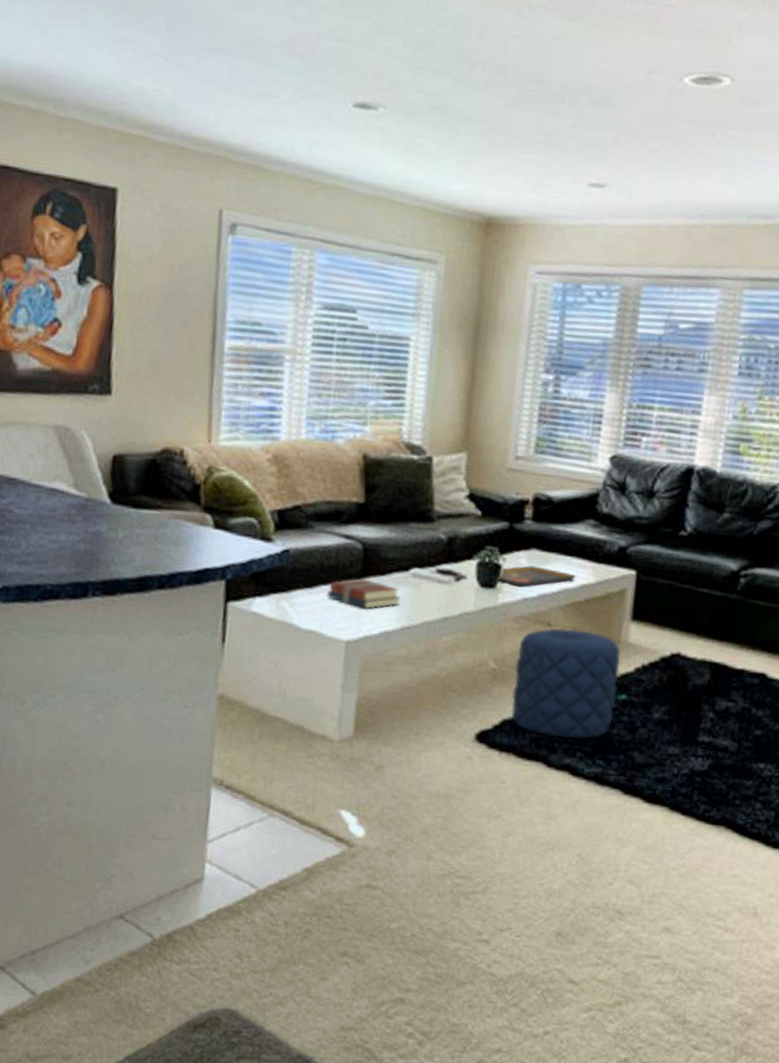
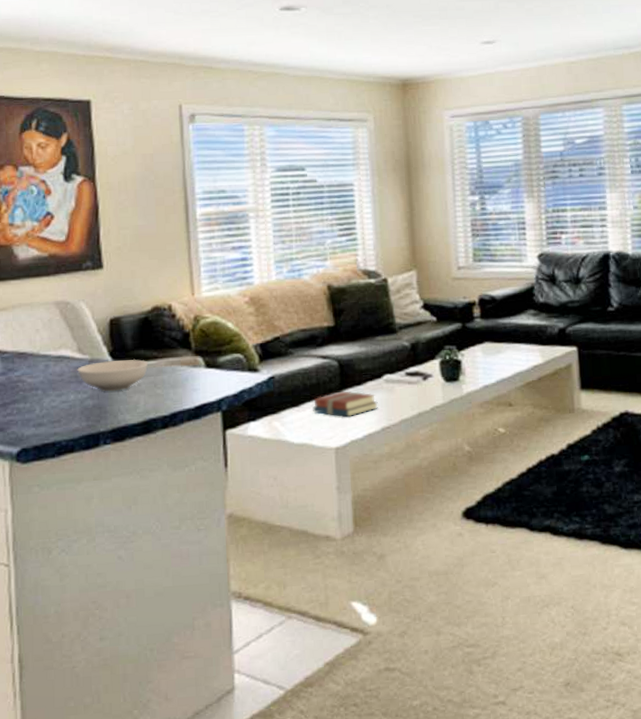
bowl: none [71,502,151,539] -> present [77,359,149,392]
decorative tray: present [496,565,577,588] -> none [459,356,527,377]
pouf: present [511,628,621,739] -> none [487,405,581,503]

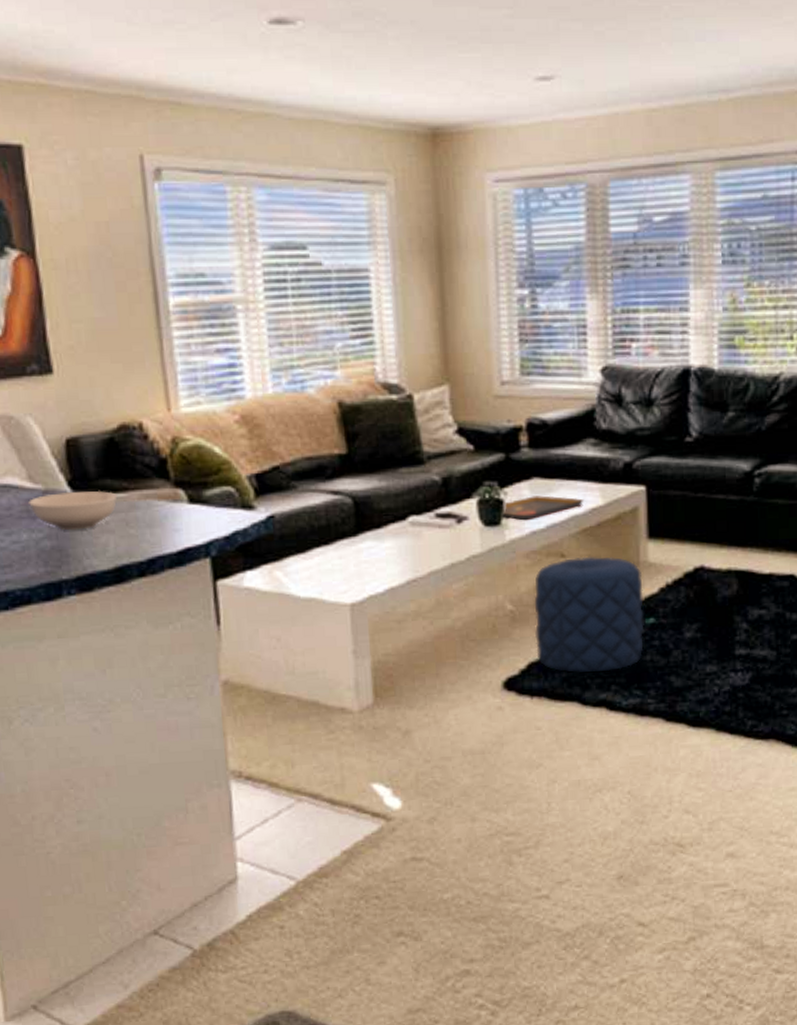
books: present [313,391,378,417] -> none [322,535,402,567]
decorative tray: none [459,356,527,377] -> present [500,495,585,521]
pouf: none [487,405,581,503] -> present [534,556,644,672]

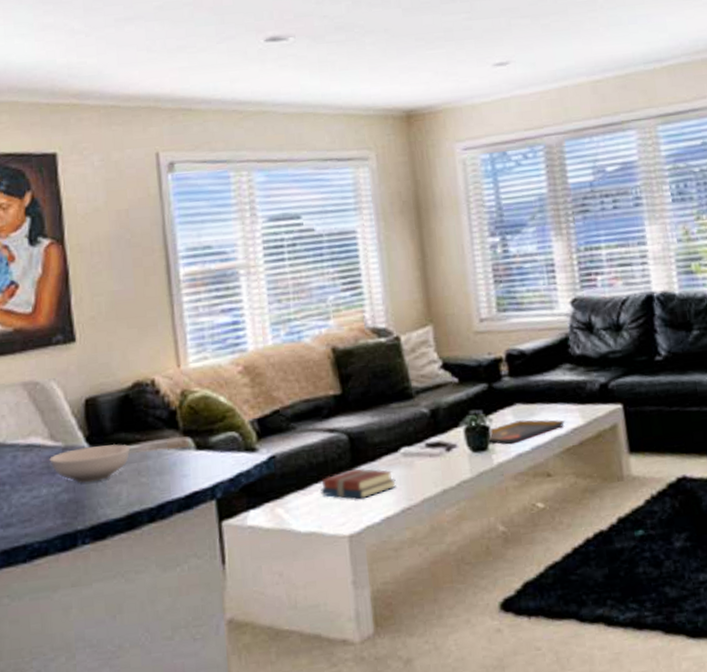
books: none [322,535,402,567] -> present [321,468,396,499]
pouf: present [534,556,644,672] -> none [524,473,636,590]

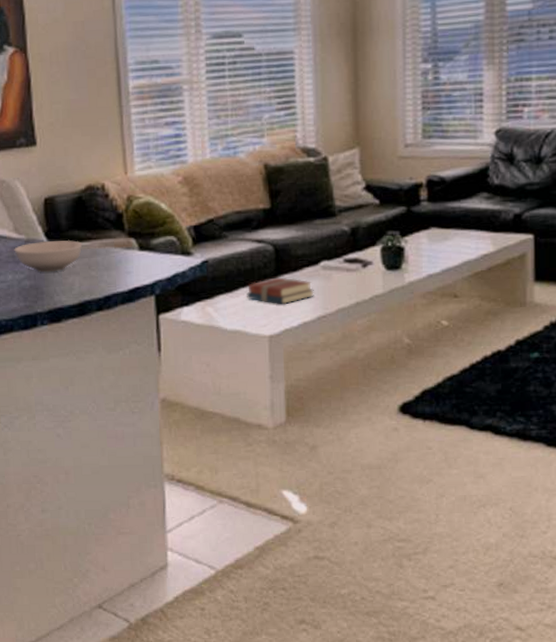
decorative tray: present [487,419,566,445] -> none [401,243,477,266]

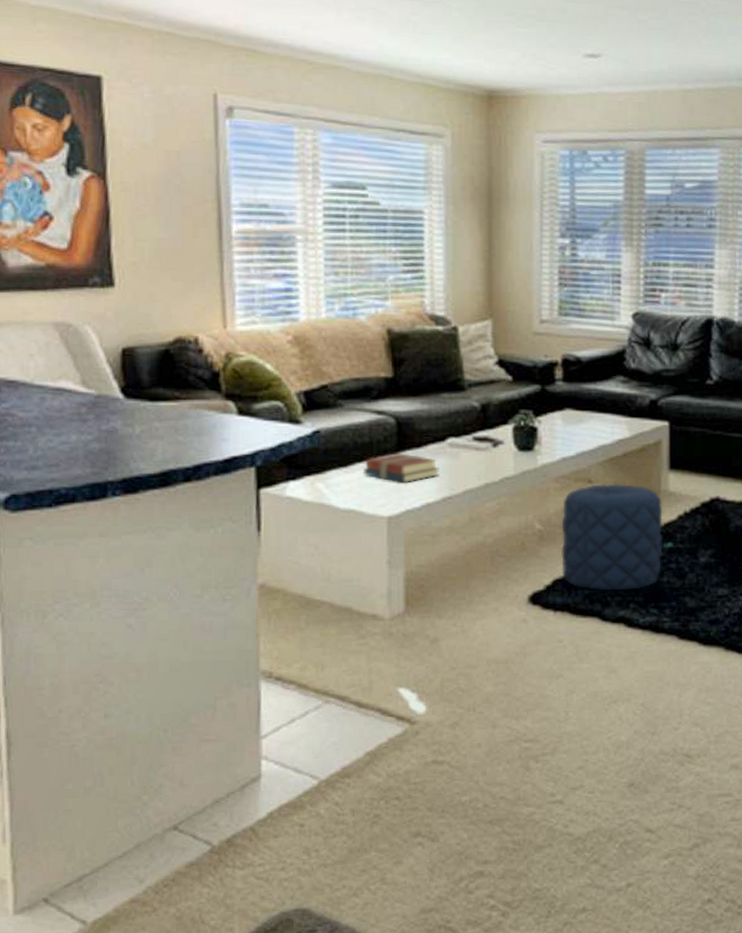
bowl: present [14,240,83,273] -> none [80,397,169,435]
pouf: none [429,297,529,400] -> present [561,483,663,590]

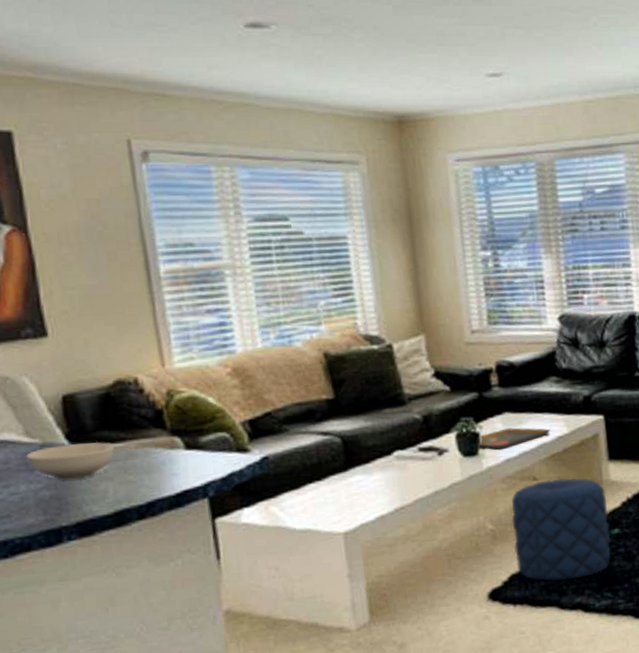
bowl: none [80,397,169,435] -> present [26,442,115,480]
books: present [363,453,439,482] -> none [315,470,390,498]
decorative tray: none [534,425,612,448] -> present [477,427,551,450]

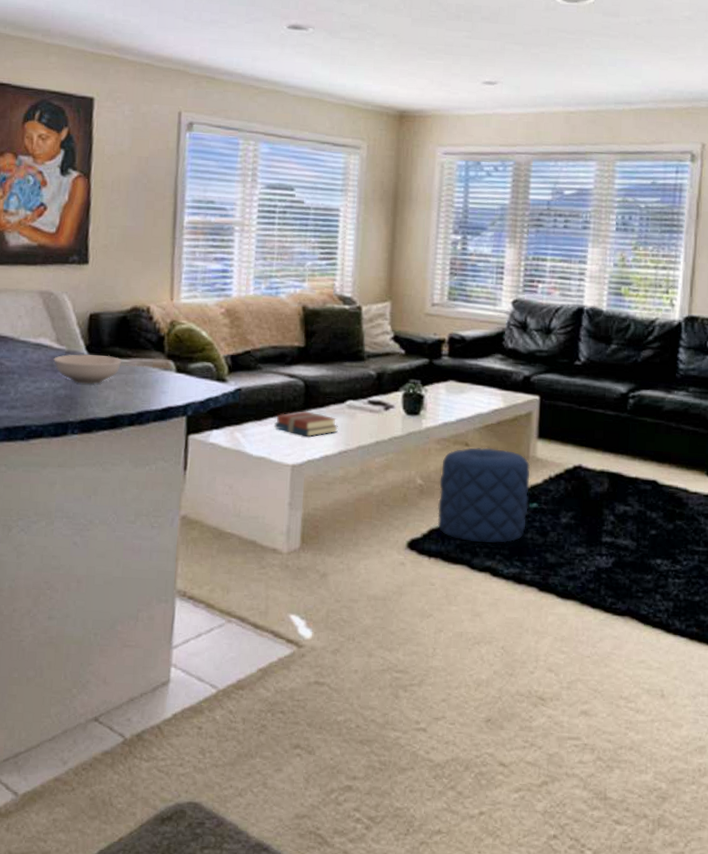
books: none [315,470,390,498] -> present [274,411,338,437]
decorative tray: present [477,427,551,450] -> none [420,394,489,414]

